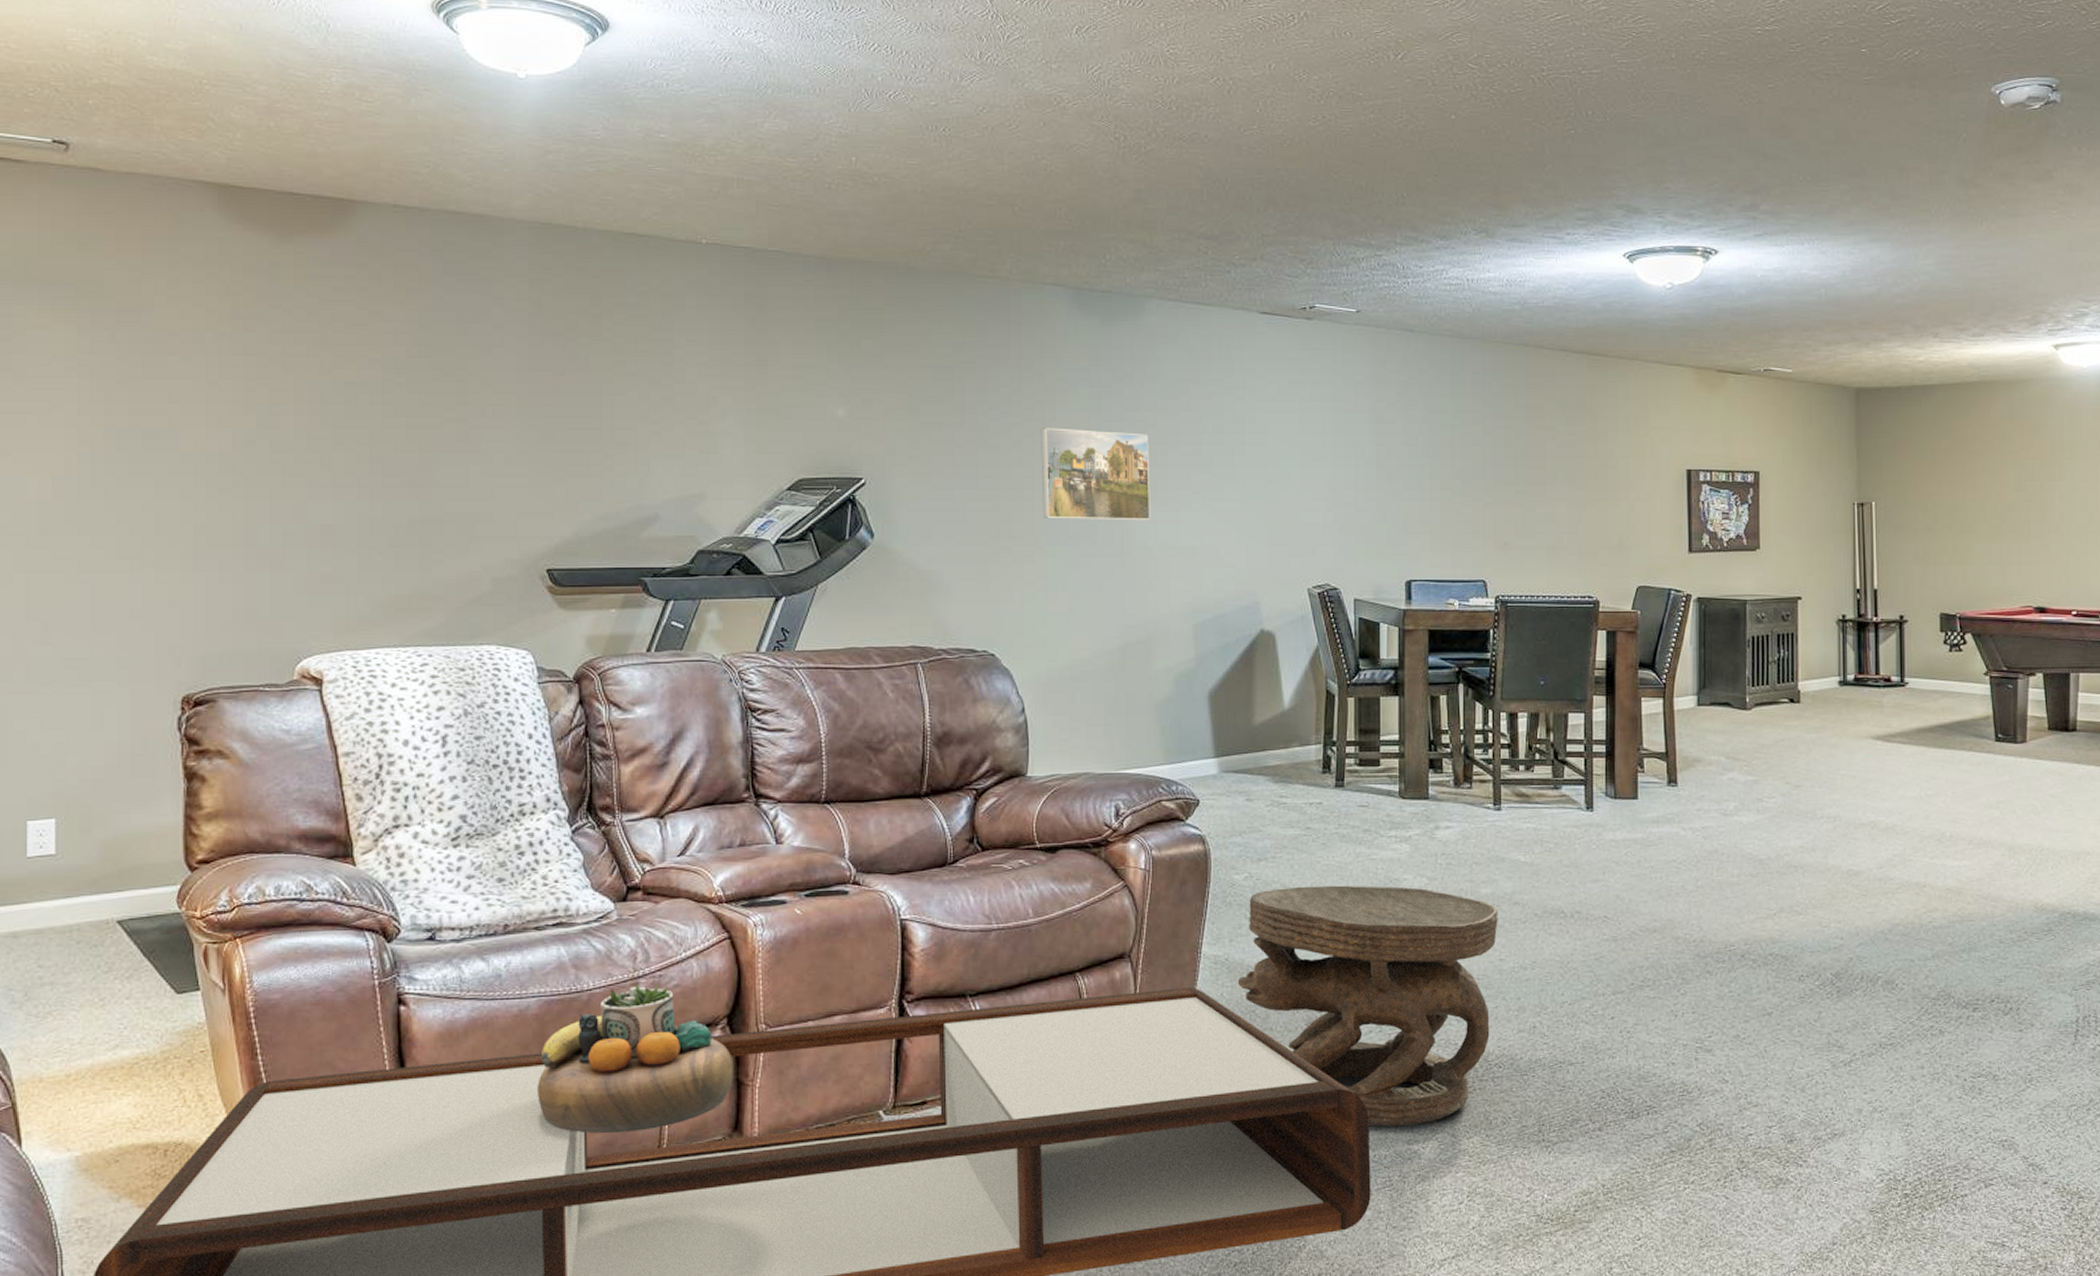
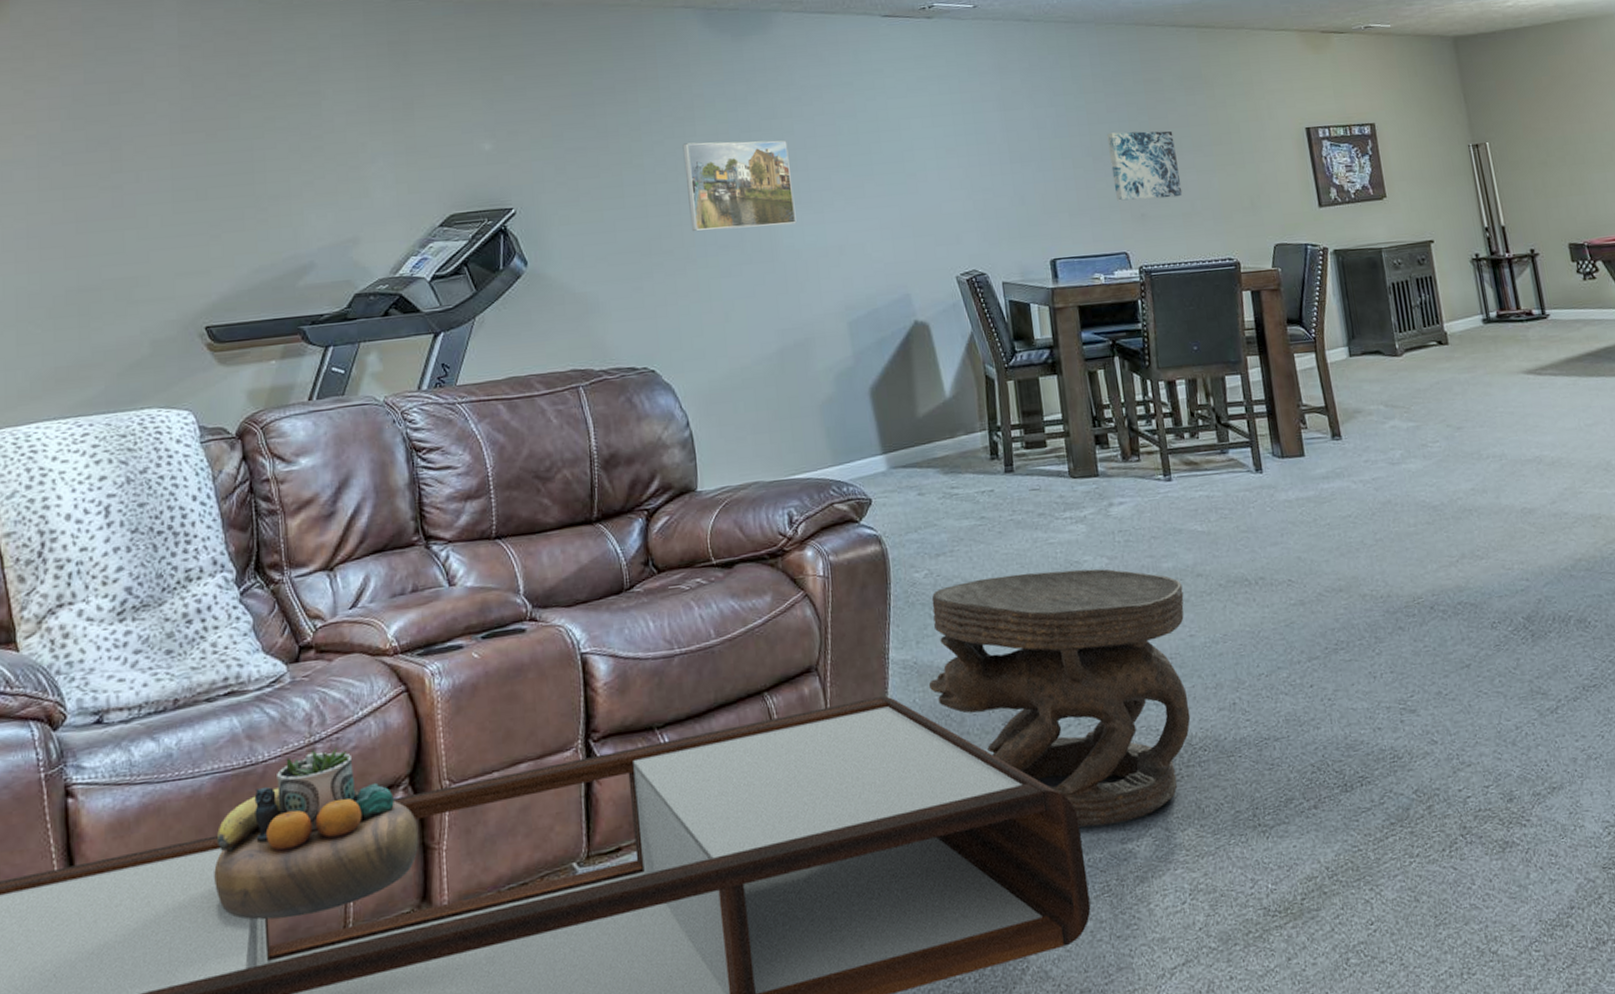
wall art: none [1480,456,1550,529] -> present [1107,131,1183,201]

